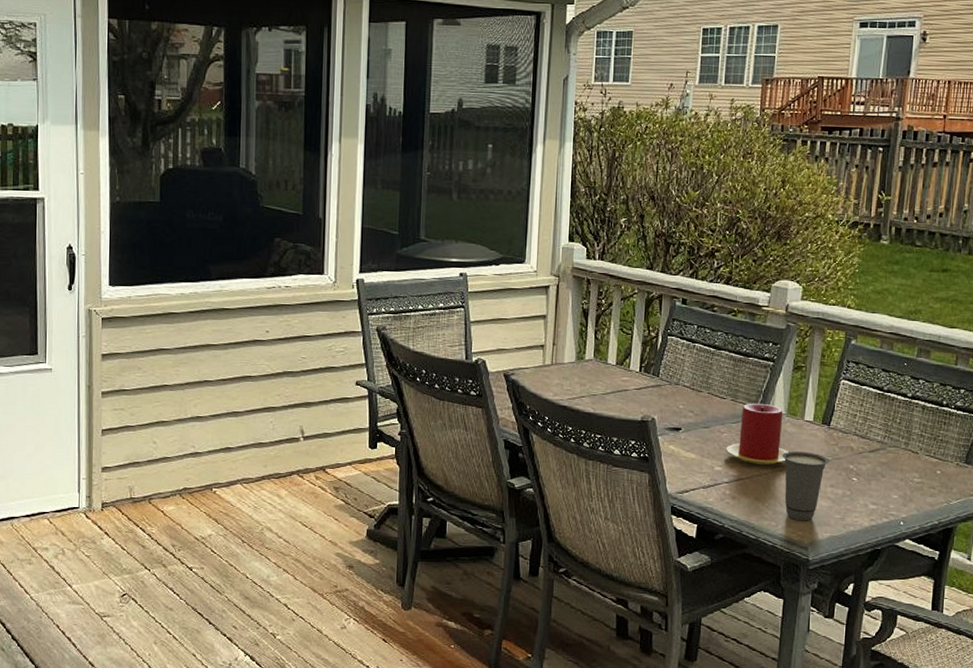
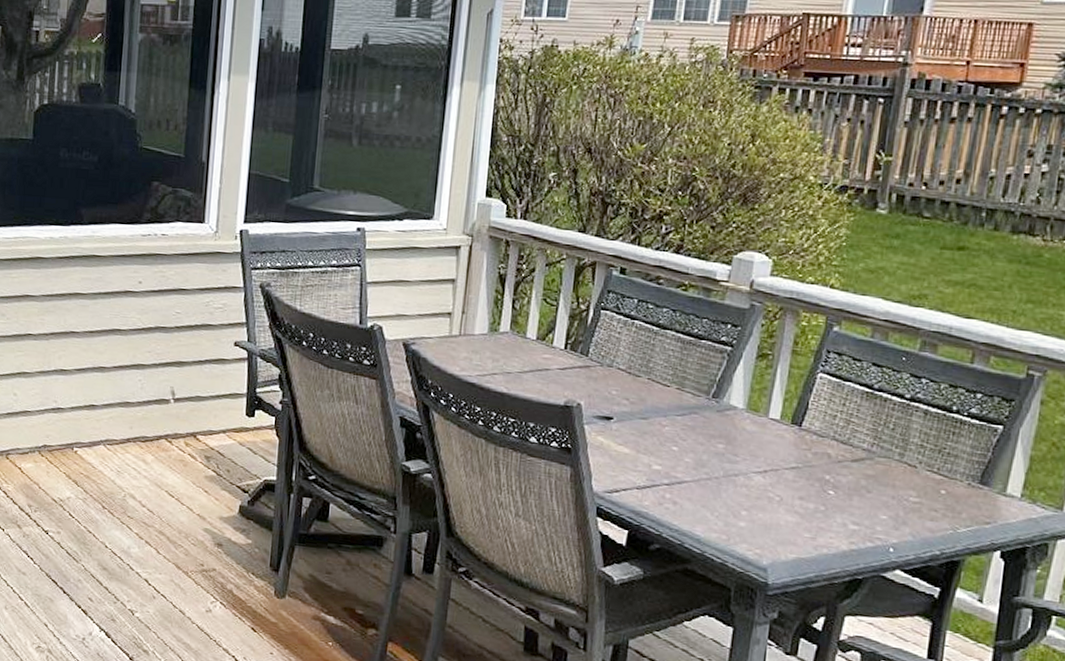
candle: present [725,403,788,465] -> none [666,393,747,468]
cup: present [782,451,829,521] -> none [738,453,799,538]

